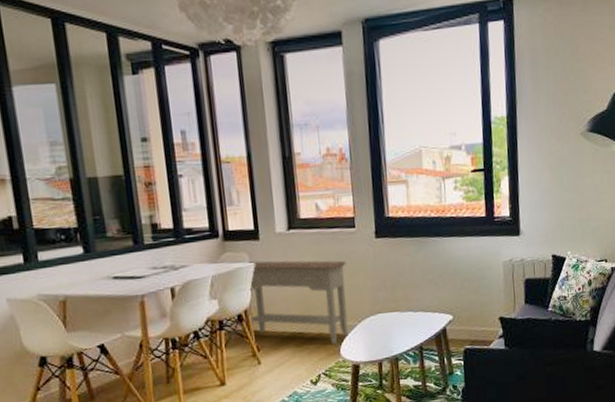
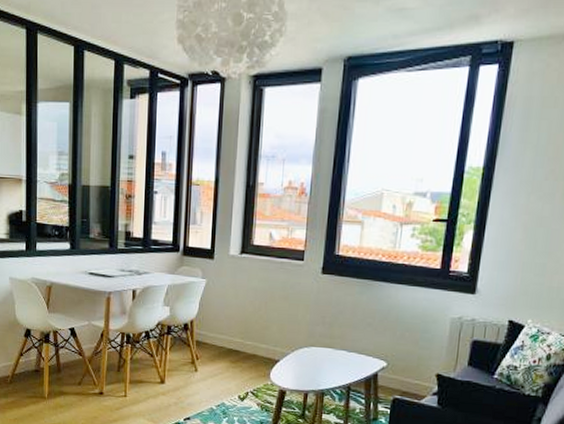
console table: present [247,260,349,345] -> none [193,278,289,368]

